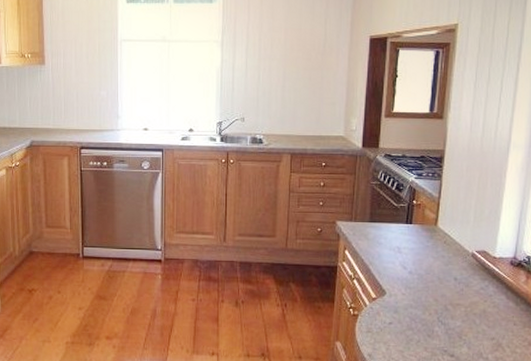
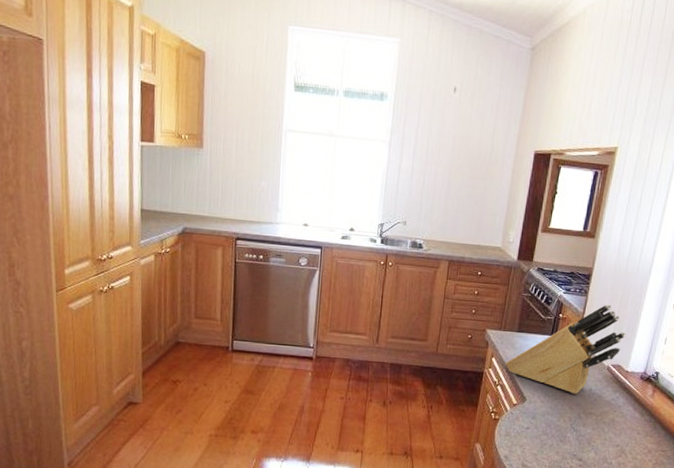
knife block: none [360,187,489,285] -> present [505,304,626,394]

